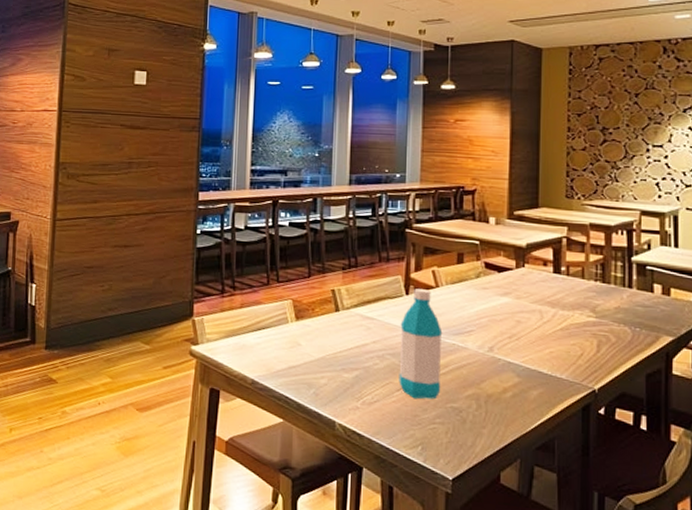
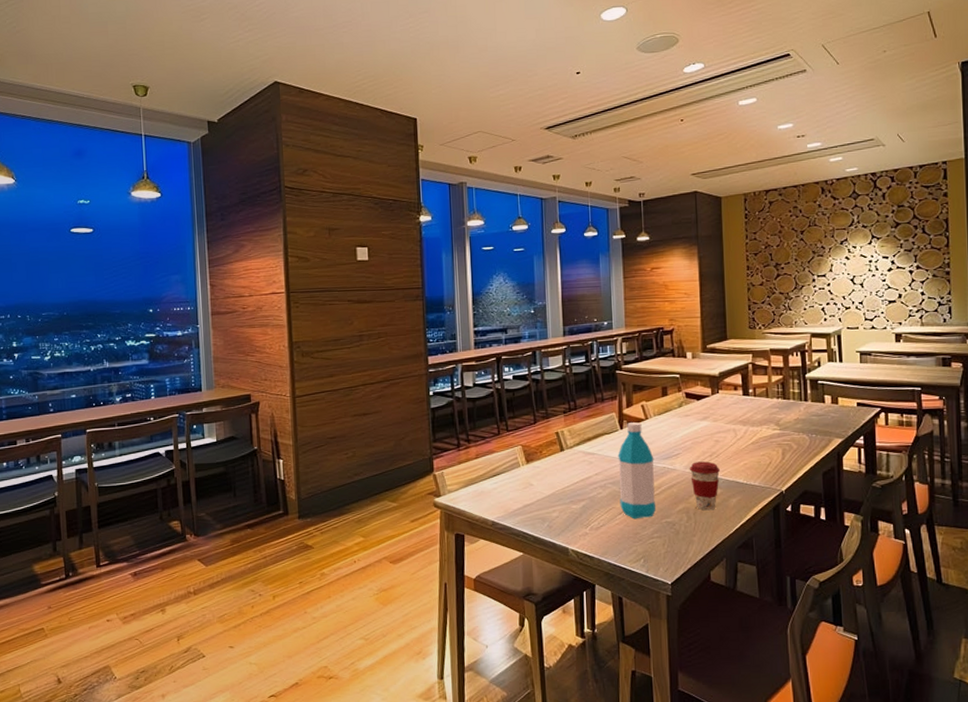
coffee cup: none [483,342,520,401] -> present [689,461,720,511]

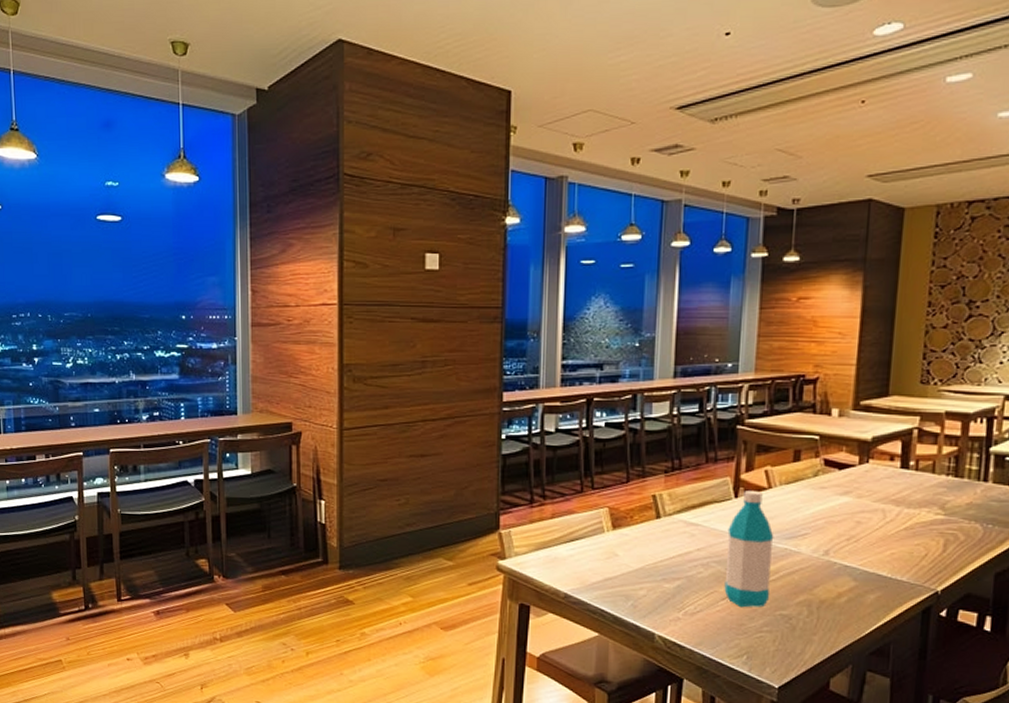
coffee cup: present [689,461,720,511] -> none [817,545,858,606]

